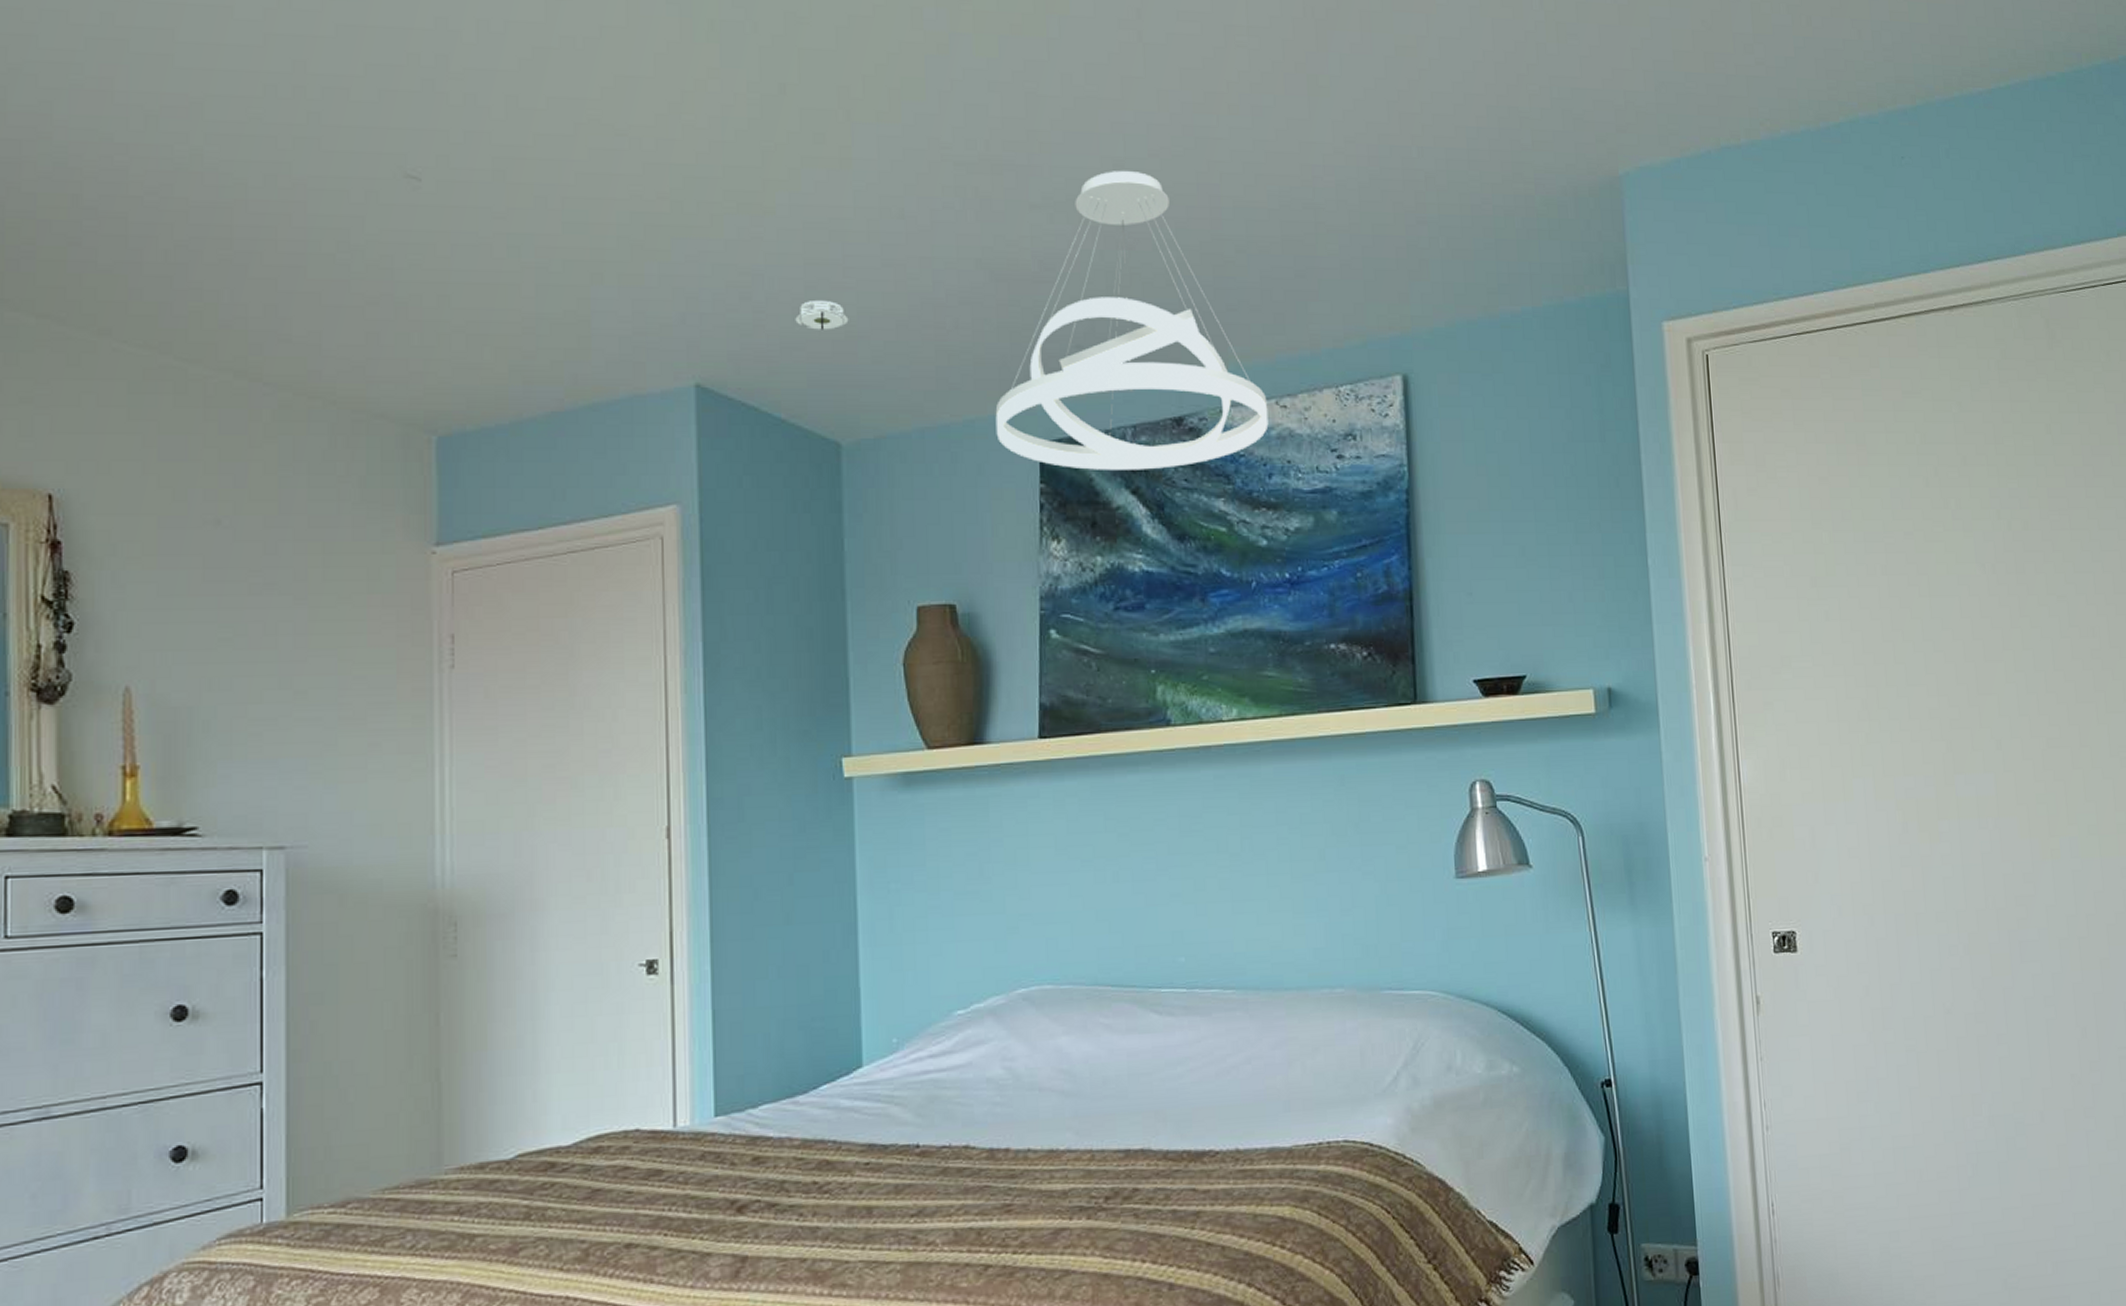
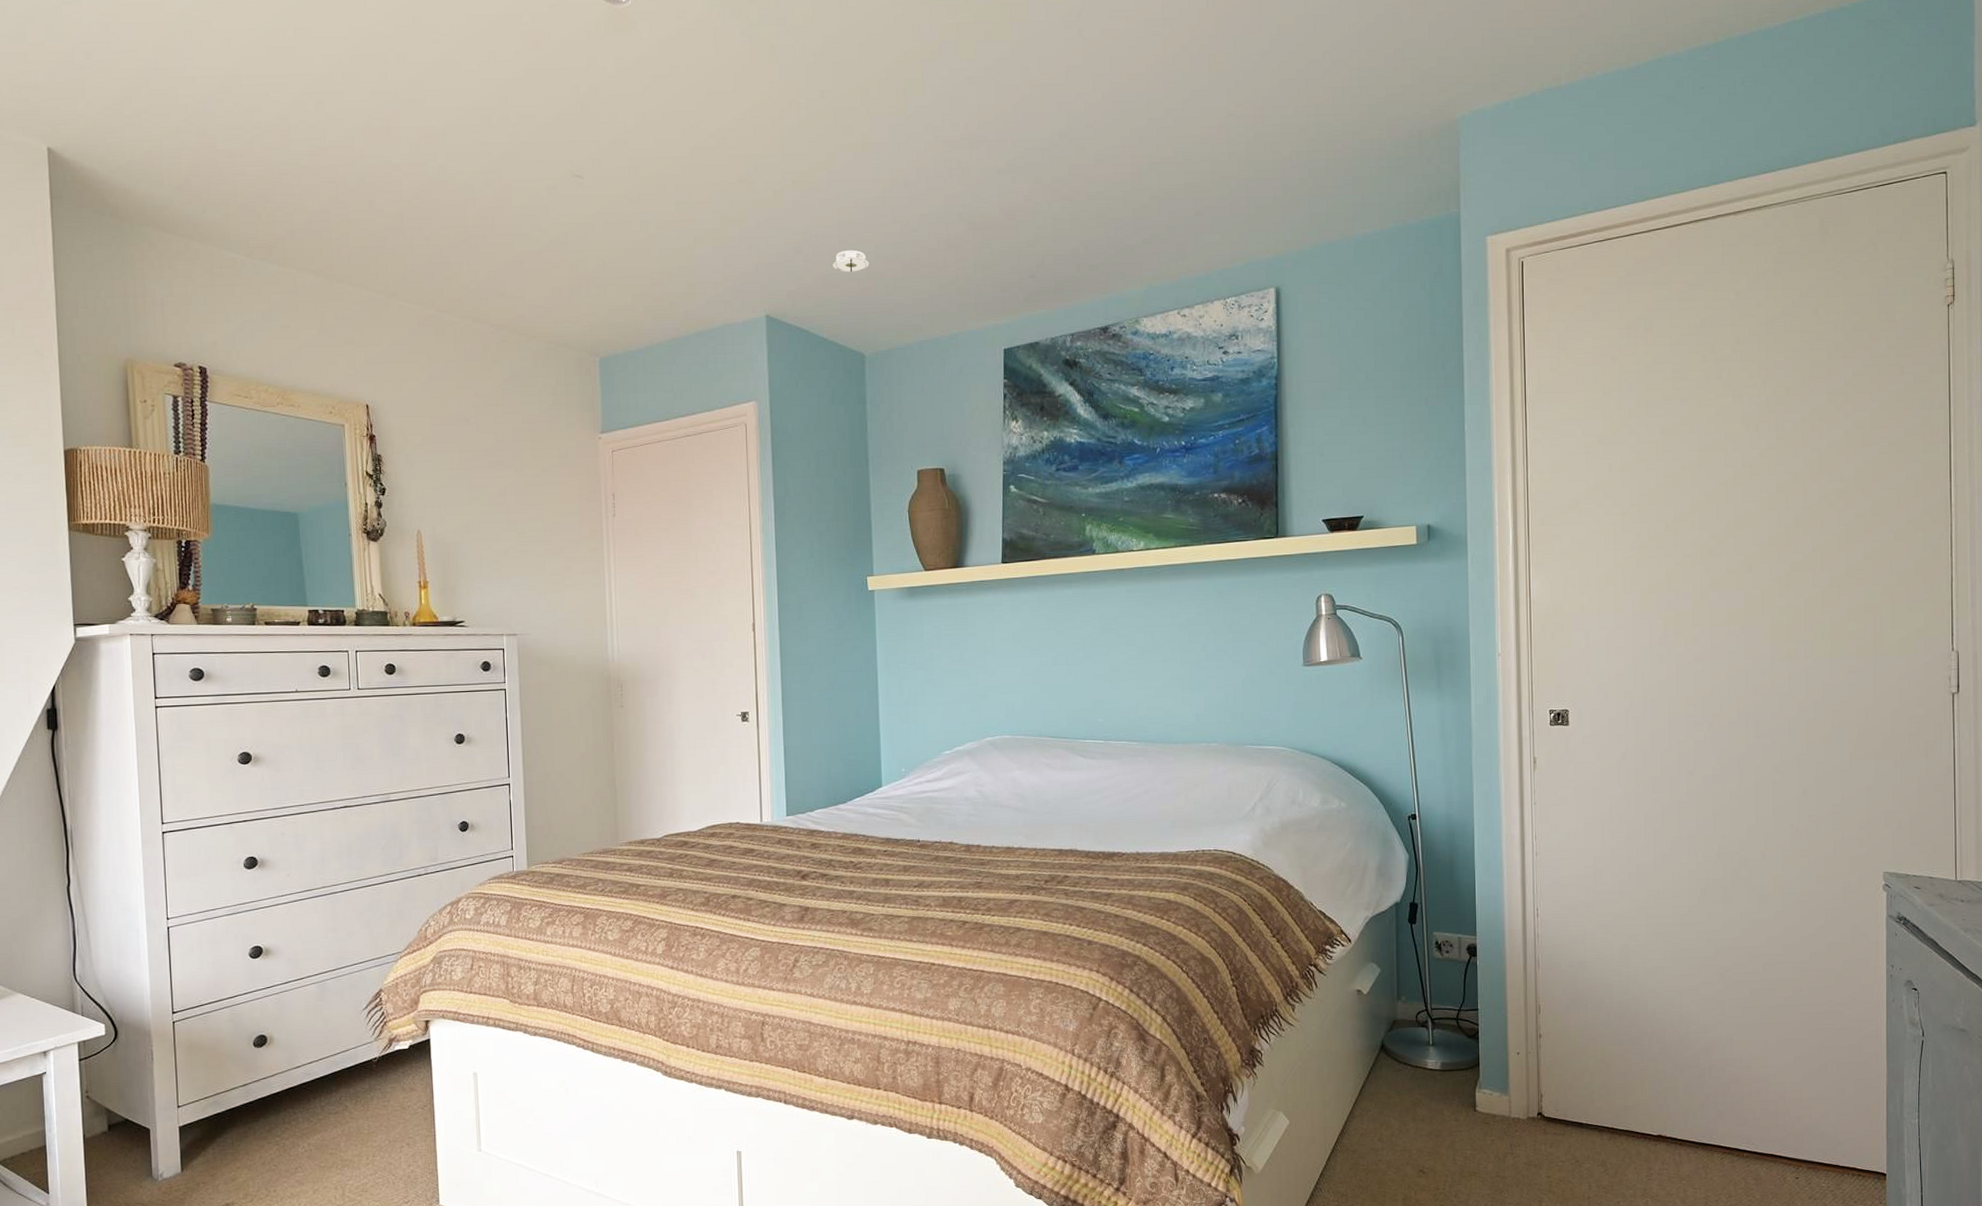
pendant light: present [995,170,1269,470] -> none [972,139,1172,368]

